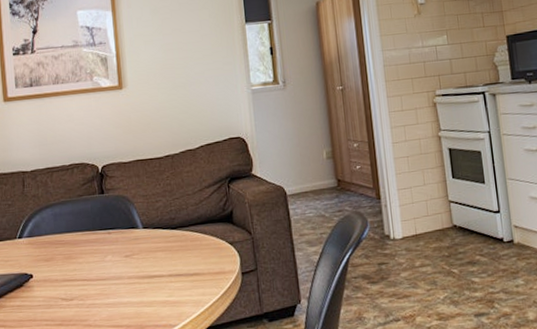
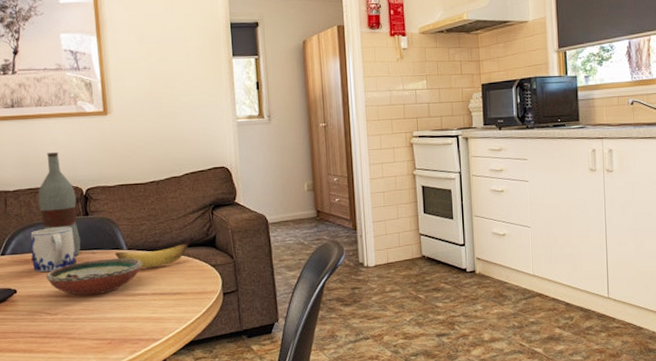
mug: none [47,206,92,255] -> present [30,226,77,272]
bottle: none [54,130,97,236] -> present [38,152,81,256]
decorative bowl: none [61,237,159,280] -> present [45,257,143,296]
banana: none [130,212,211,248] -> present [114,237,194,268]

